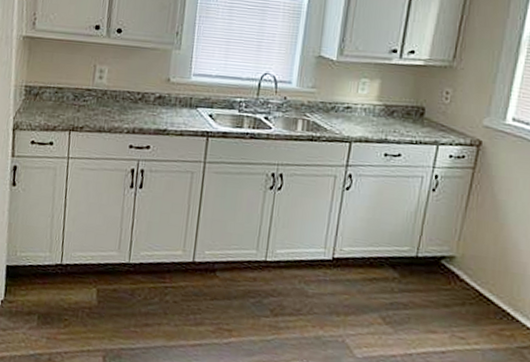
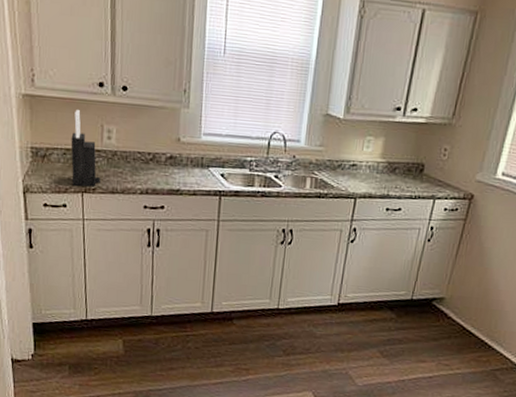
knife block: none [61,51,89,125] -> present [71,110,101,187]

